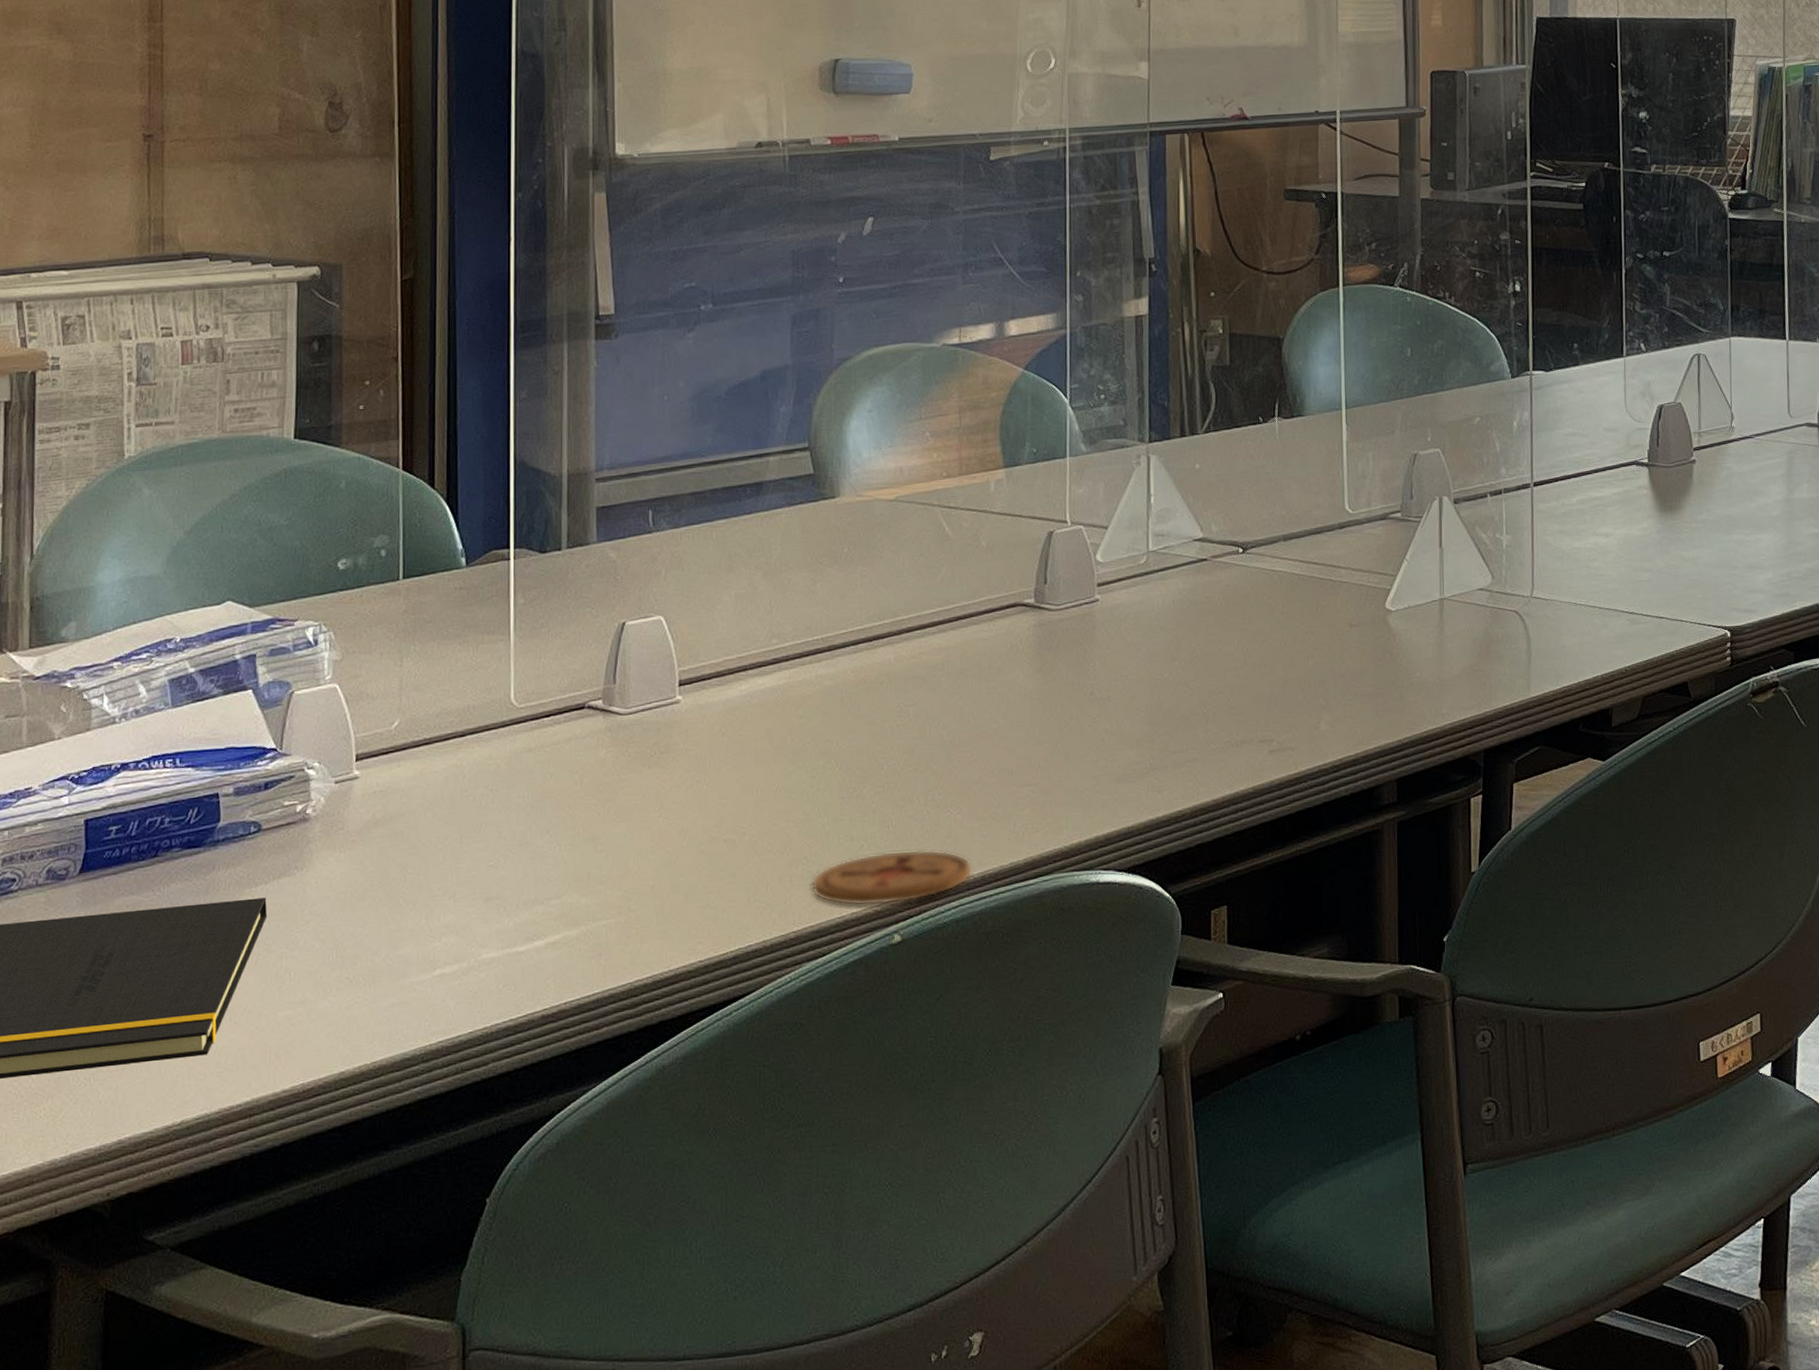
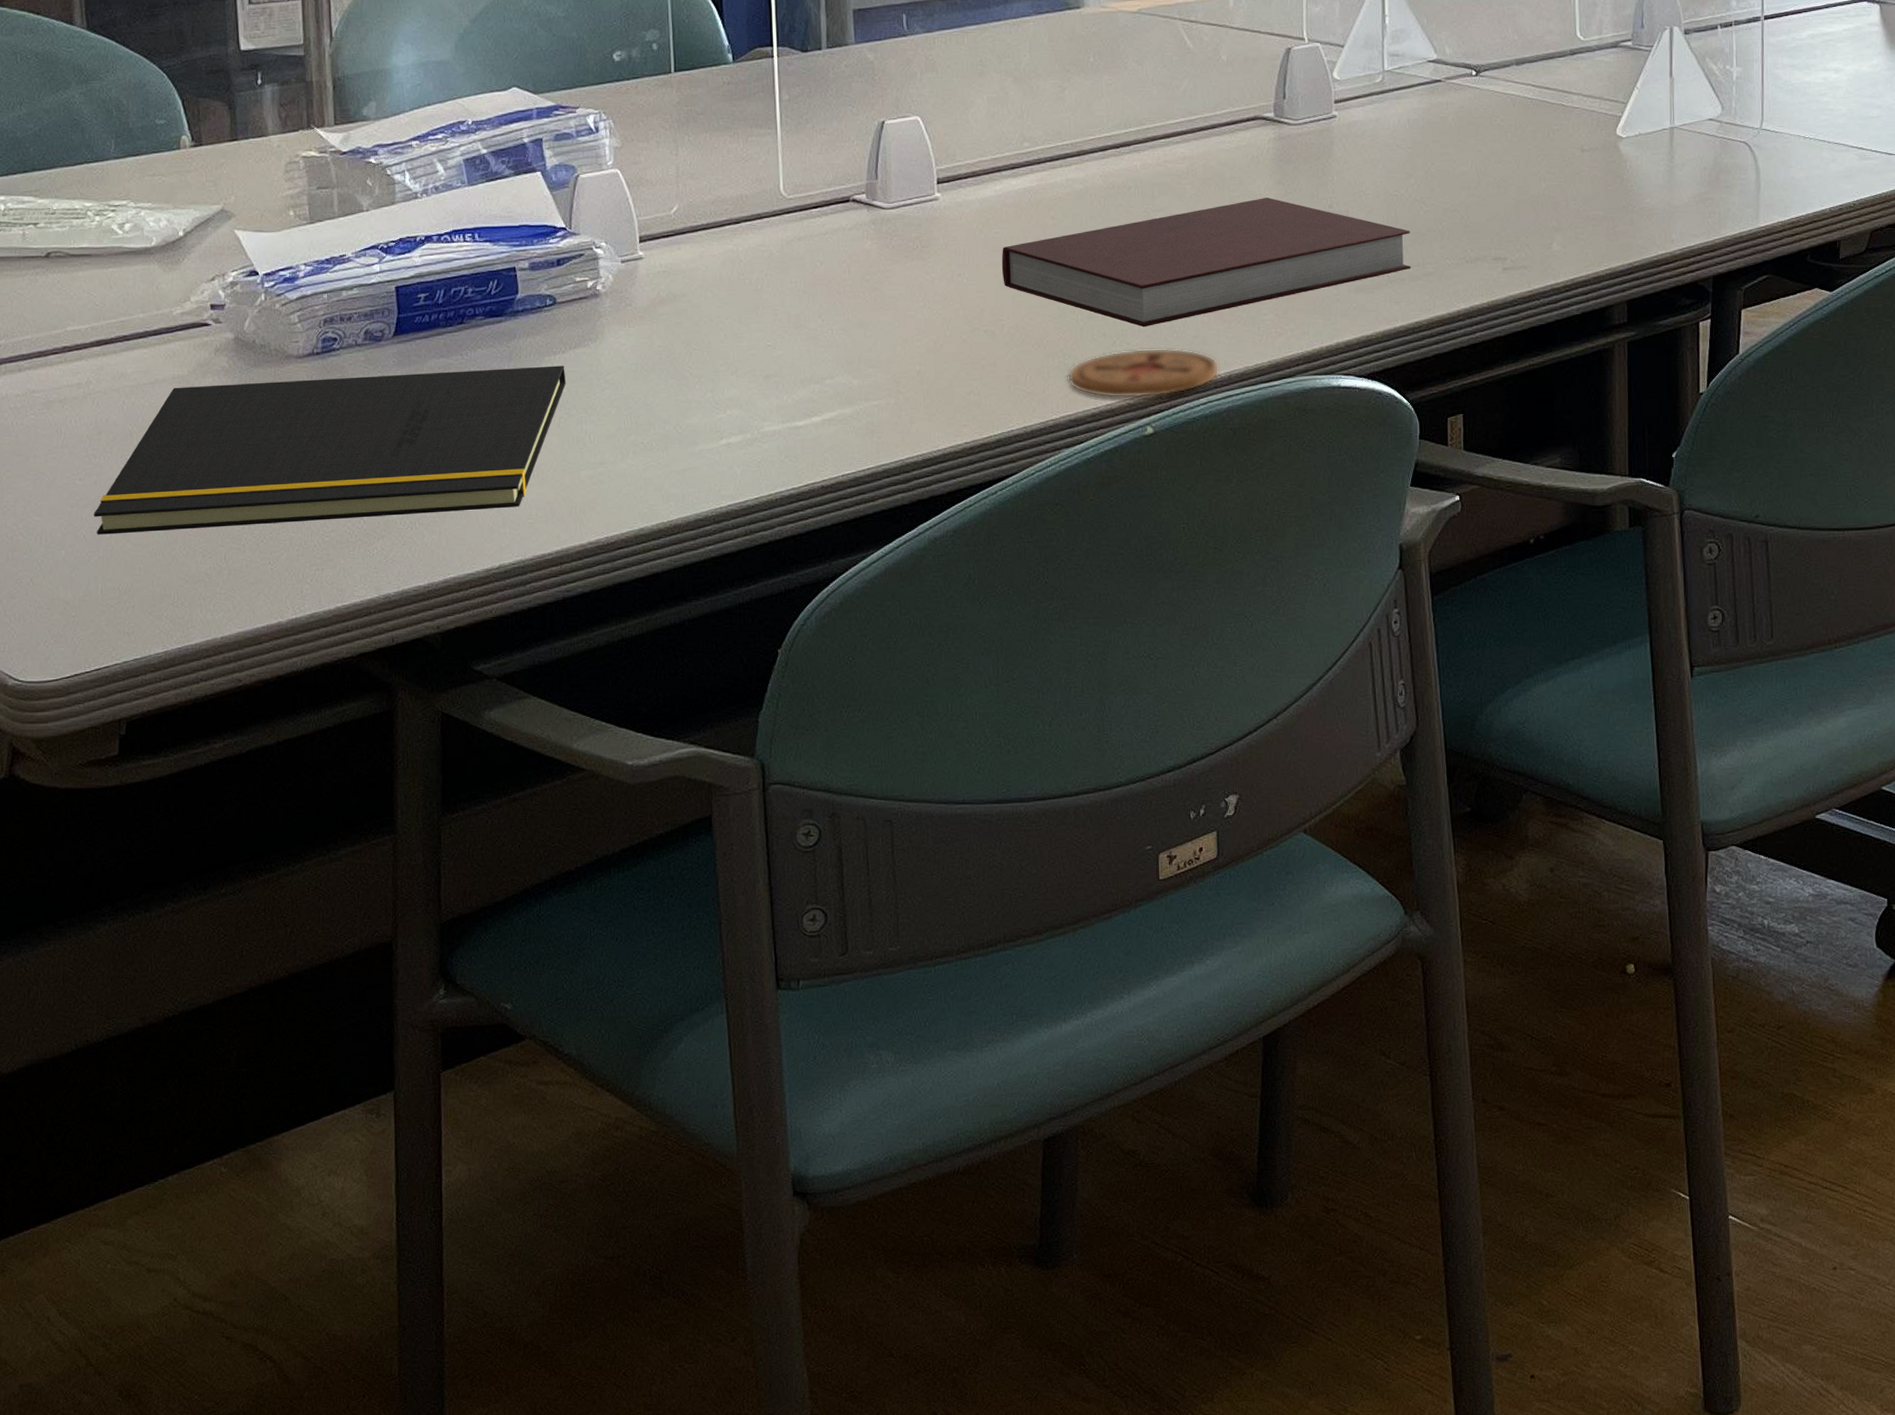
notebook: none [744,687,1175,829] -> present [1001,198,1411,328]

